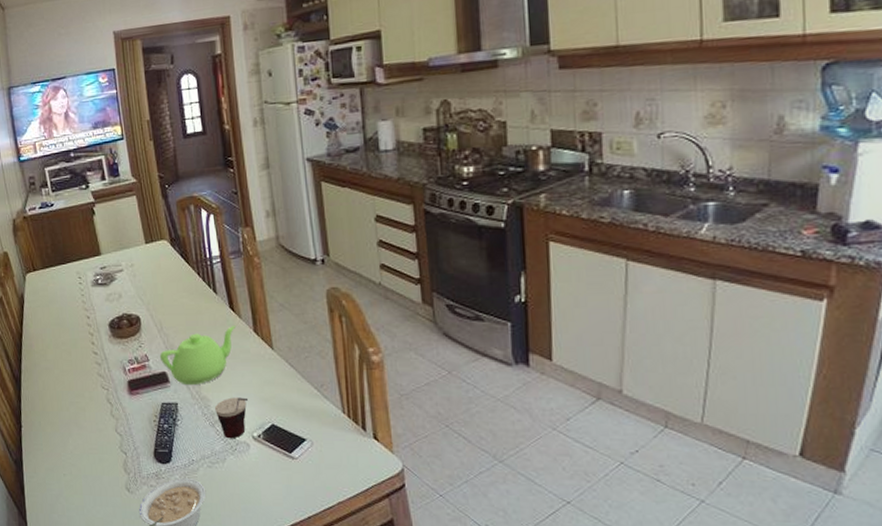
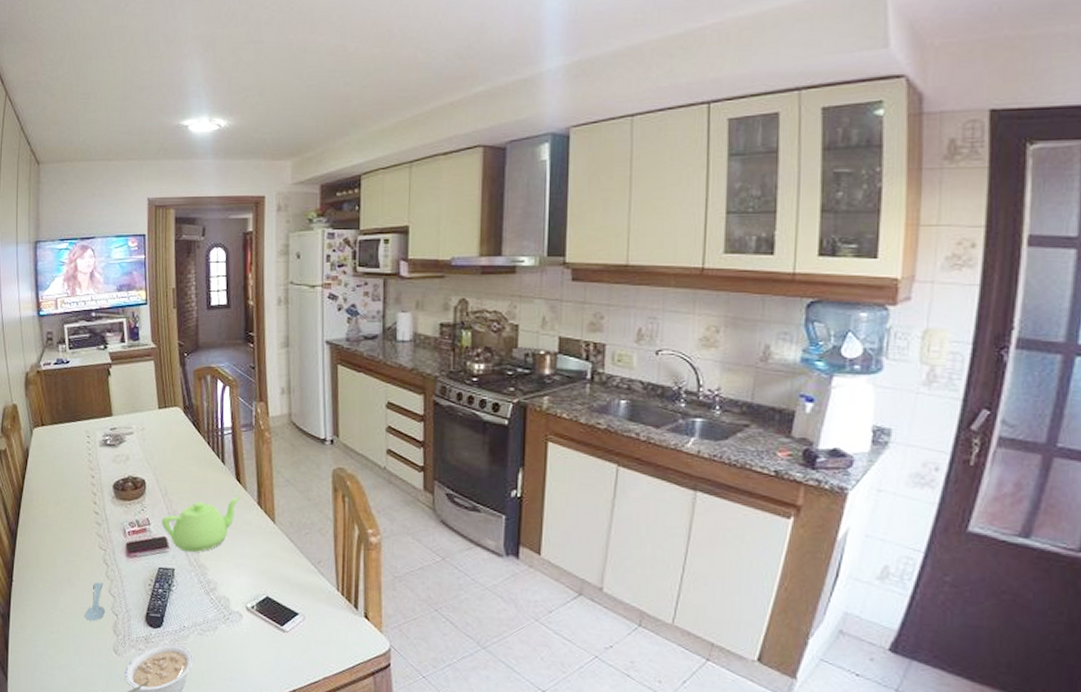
spoon: none [95,422,115,461] -> present [85,582,106,622]
cup: present [215,397,249,439] -> none [212,567,246,608]

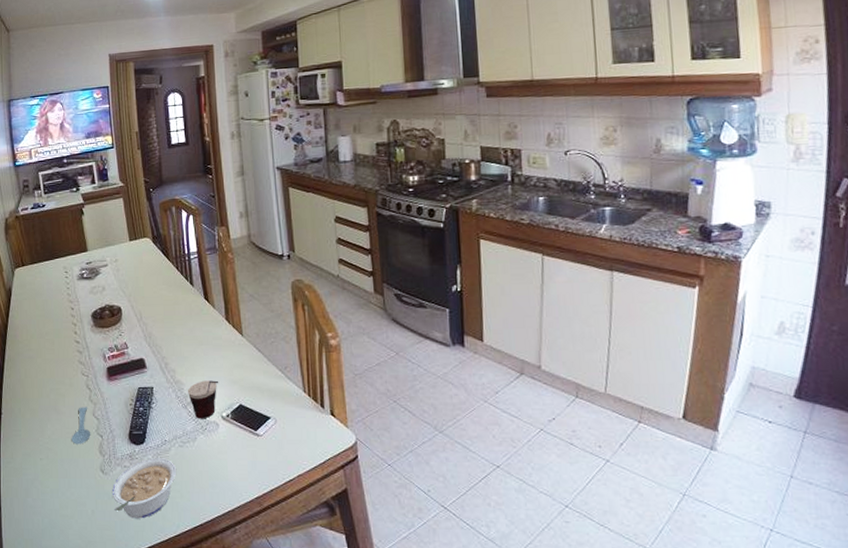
teapot: present [161,497,241,553] -> none [138,315,210,371]
cup: none [212,567,246,608] -> present [188,380,219,419]

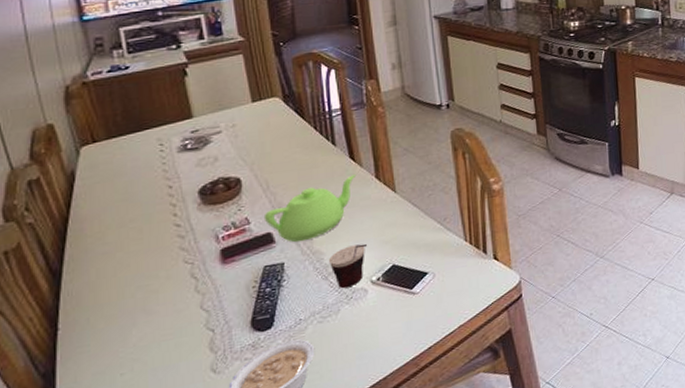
spoon: present [72,407,91,445] -> none [169,299,198,347]
teapot: none [138,315,210,371] -> present [263,174,357,243]

